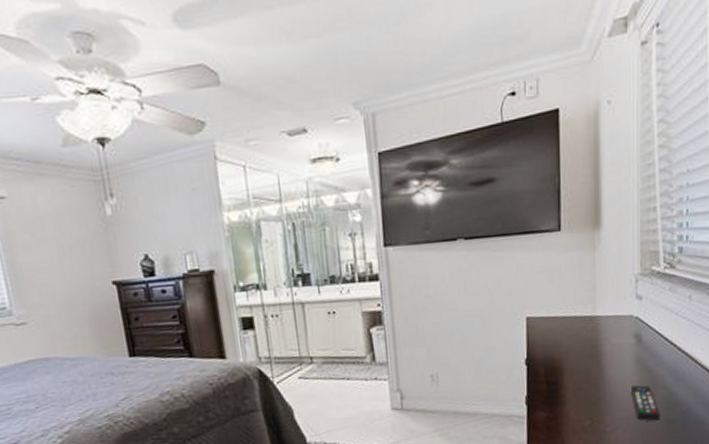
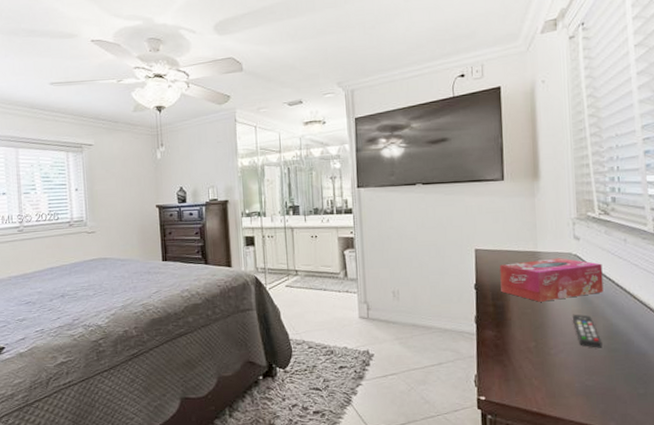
tissue box: none [554,321,665,375] -> present [500,258,604,302]

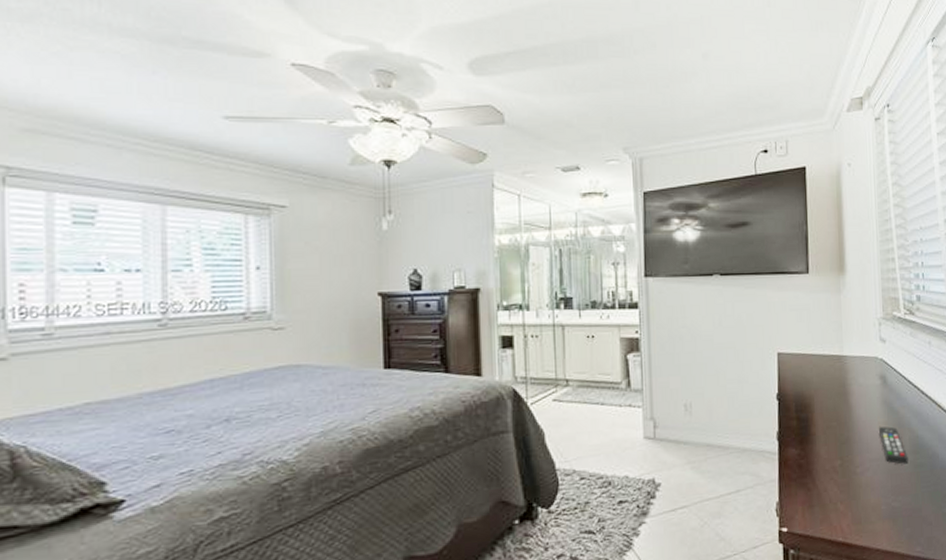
tissue box: present [500,258,604,302] -> none [804,362,909,413]

